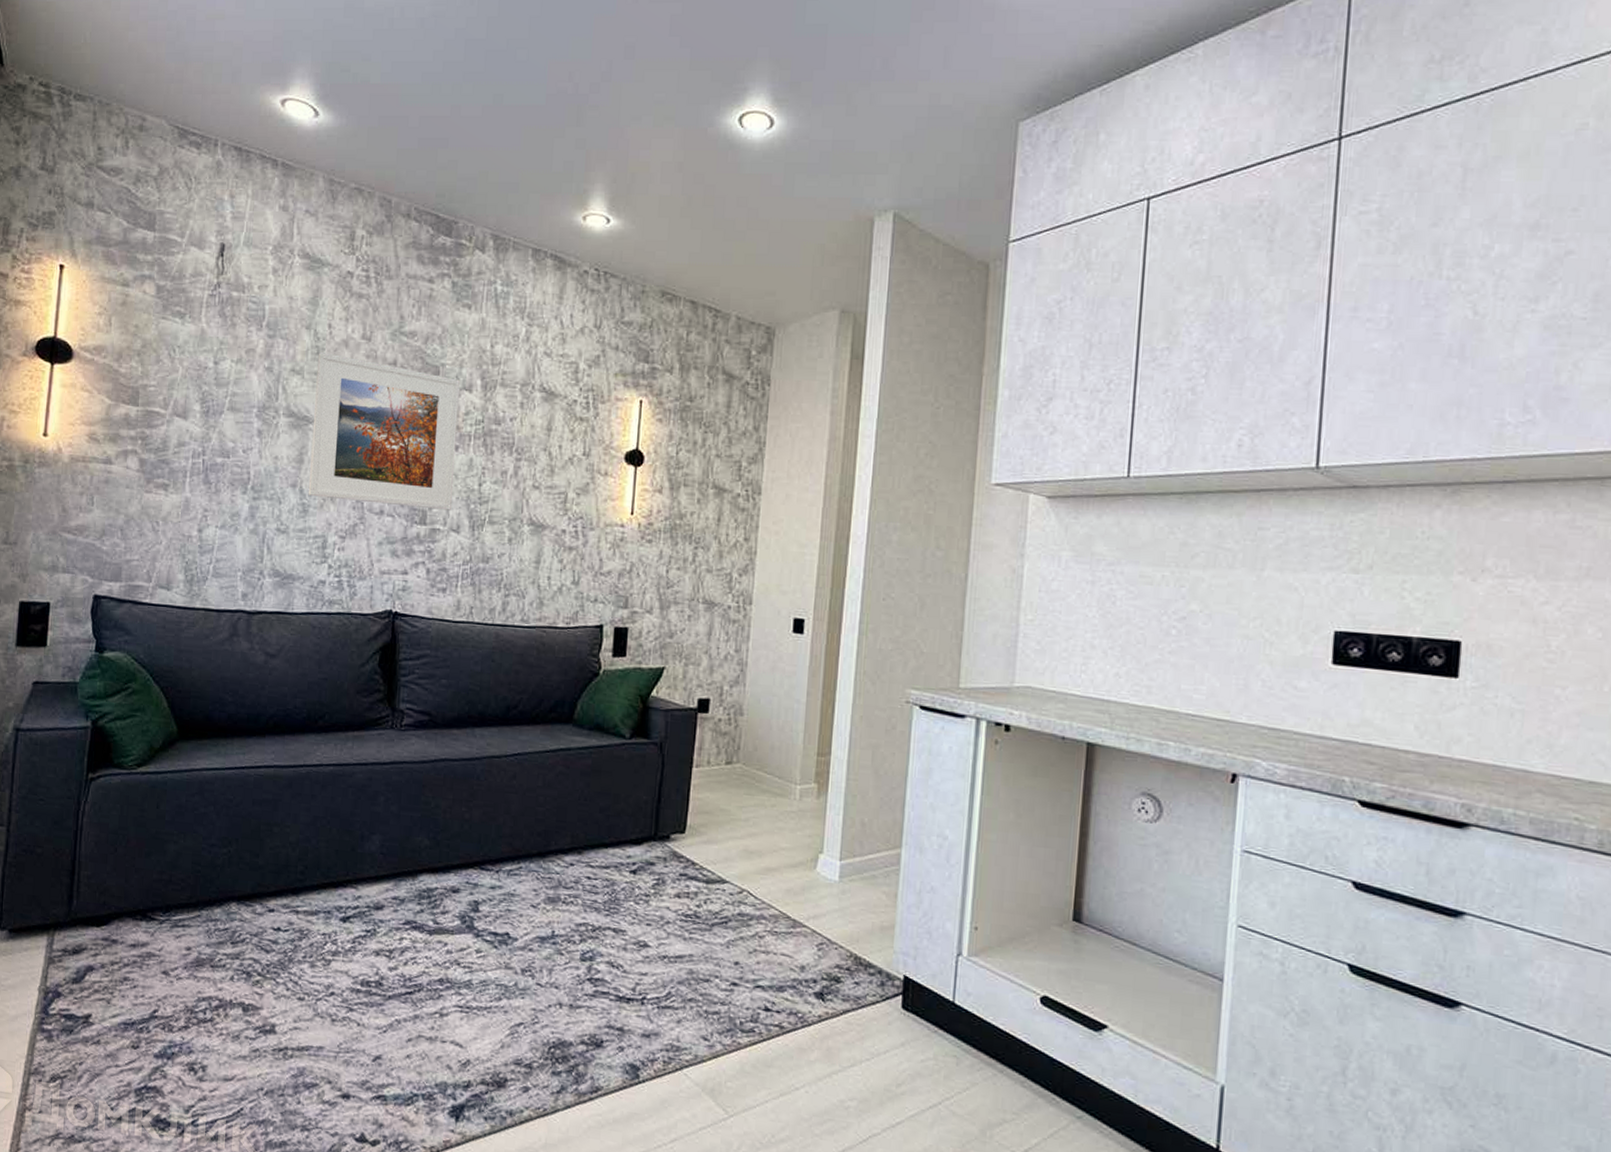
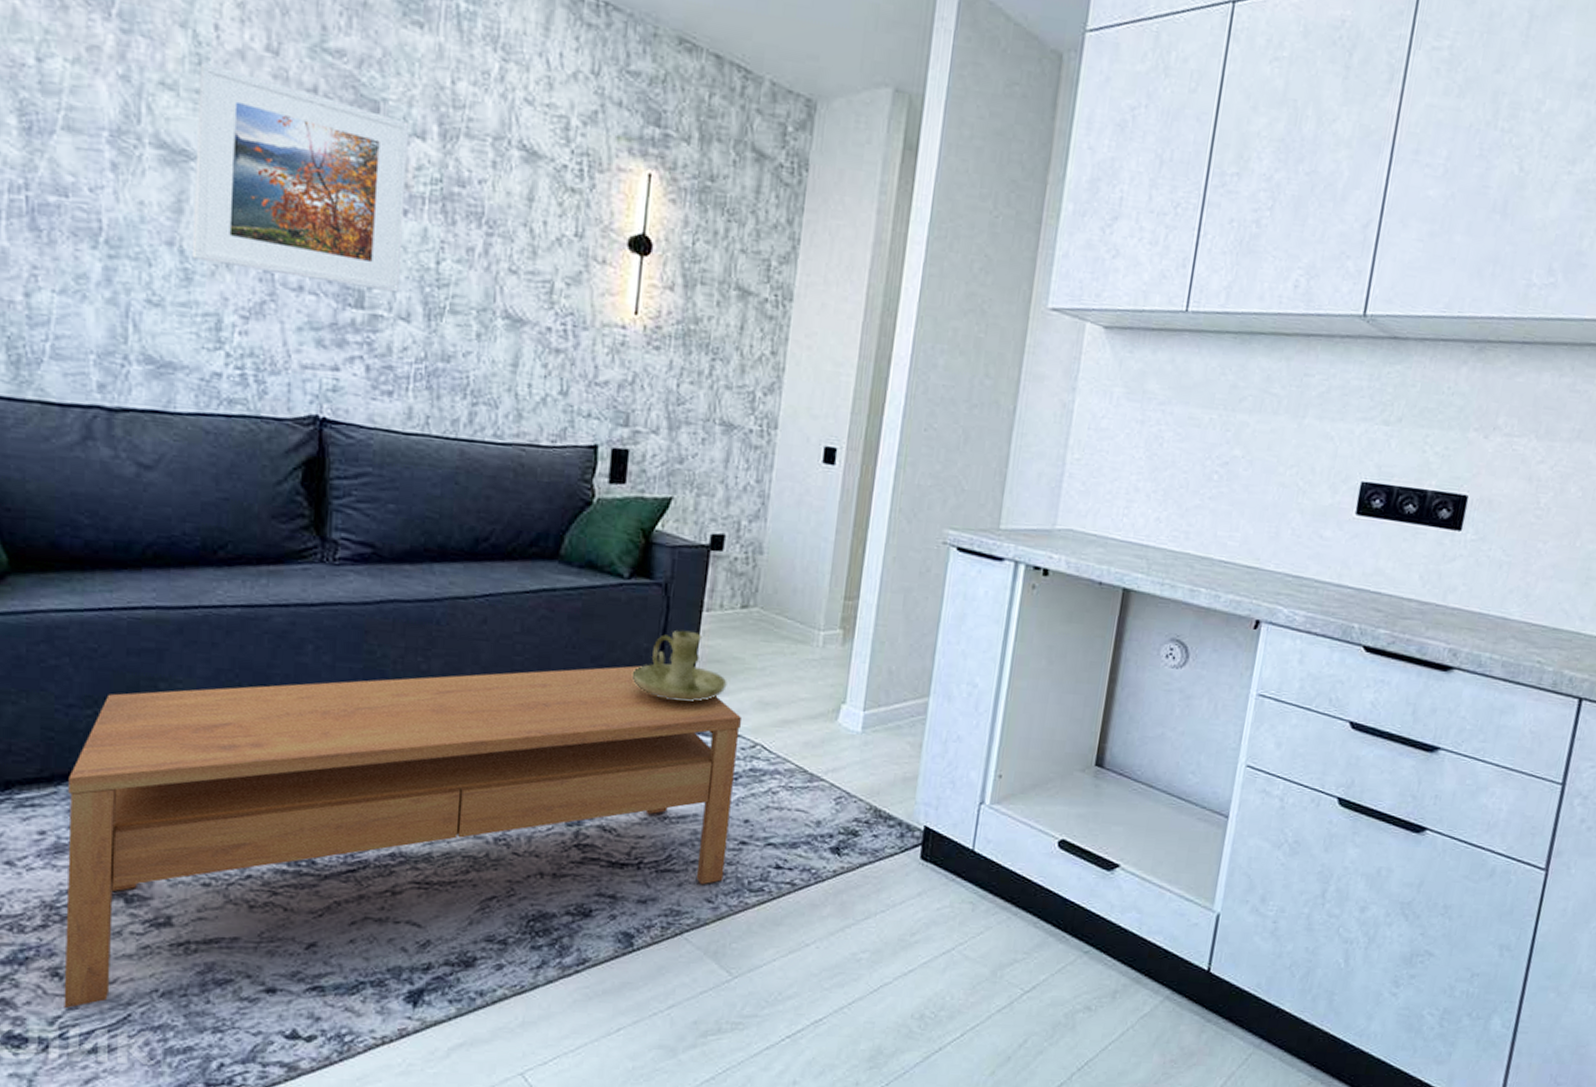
coffee table: none [196,816,729,1100] -> present [64,666,741,1009]
candle holder: none [633,784,716,849] -> present [631,630,727,702]

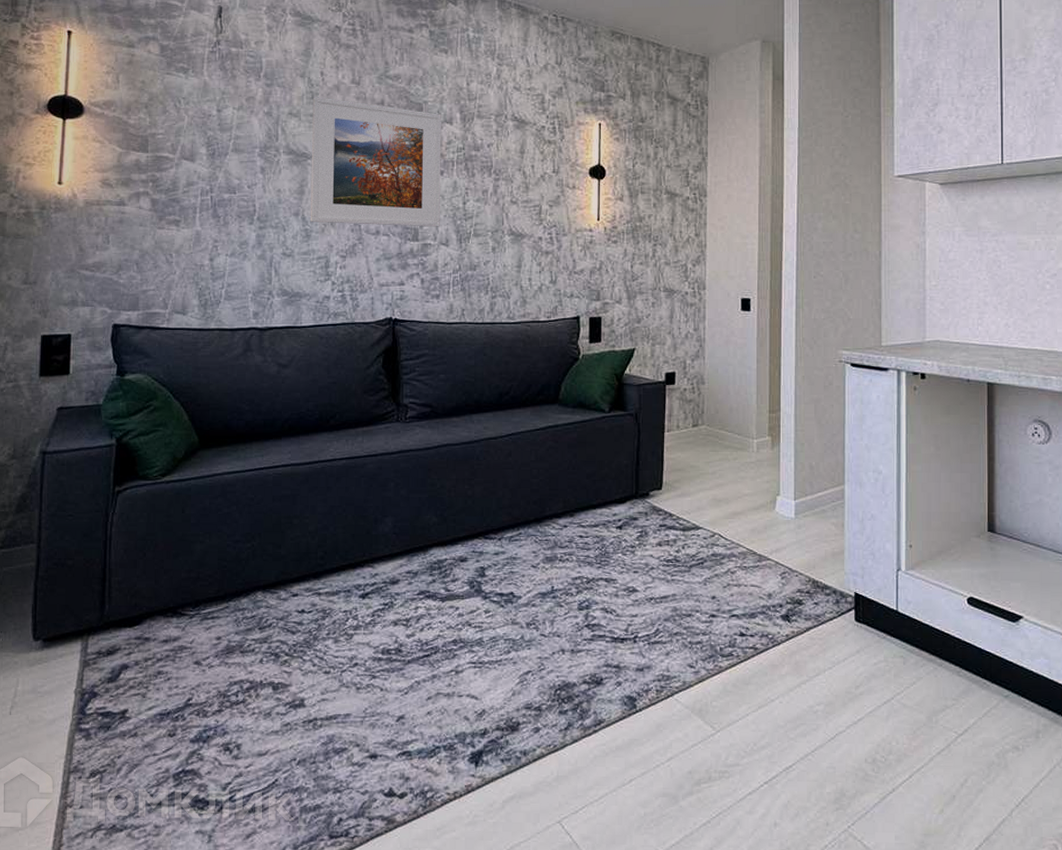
coffee table: present [64,666,741,1009] -> none [233,479,701,777]
candle holder: present [631,630,727,702] -> none [617,448,688,503]

